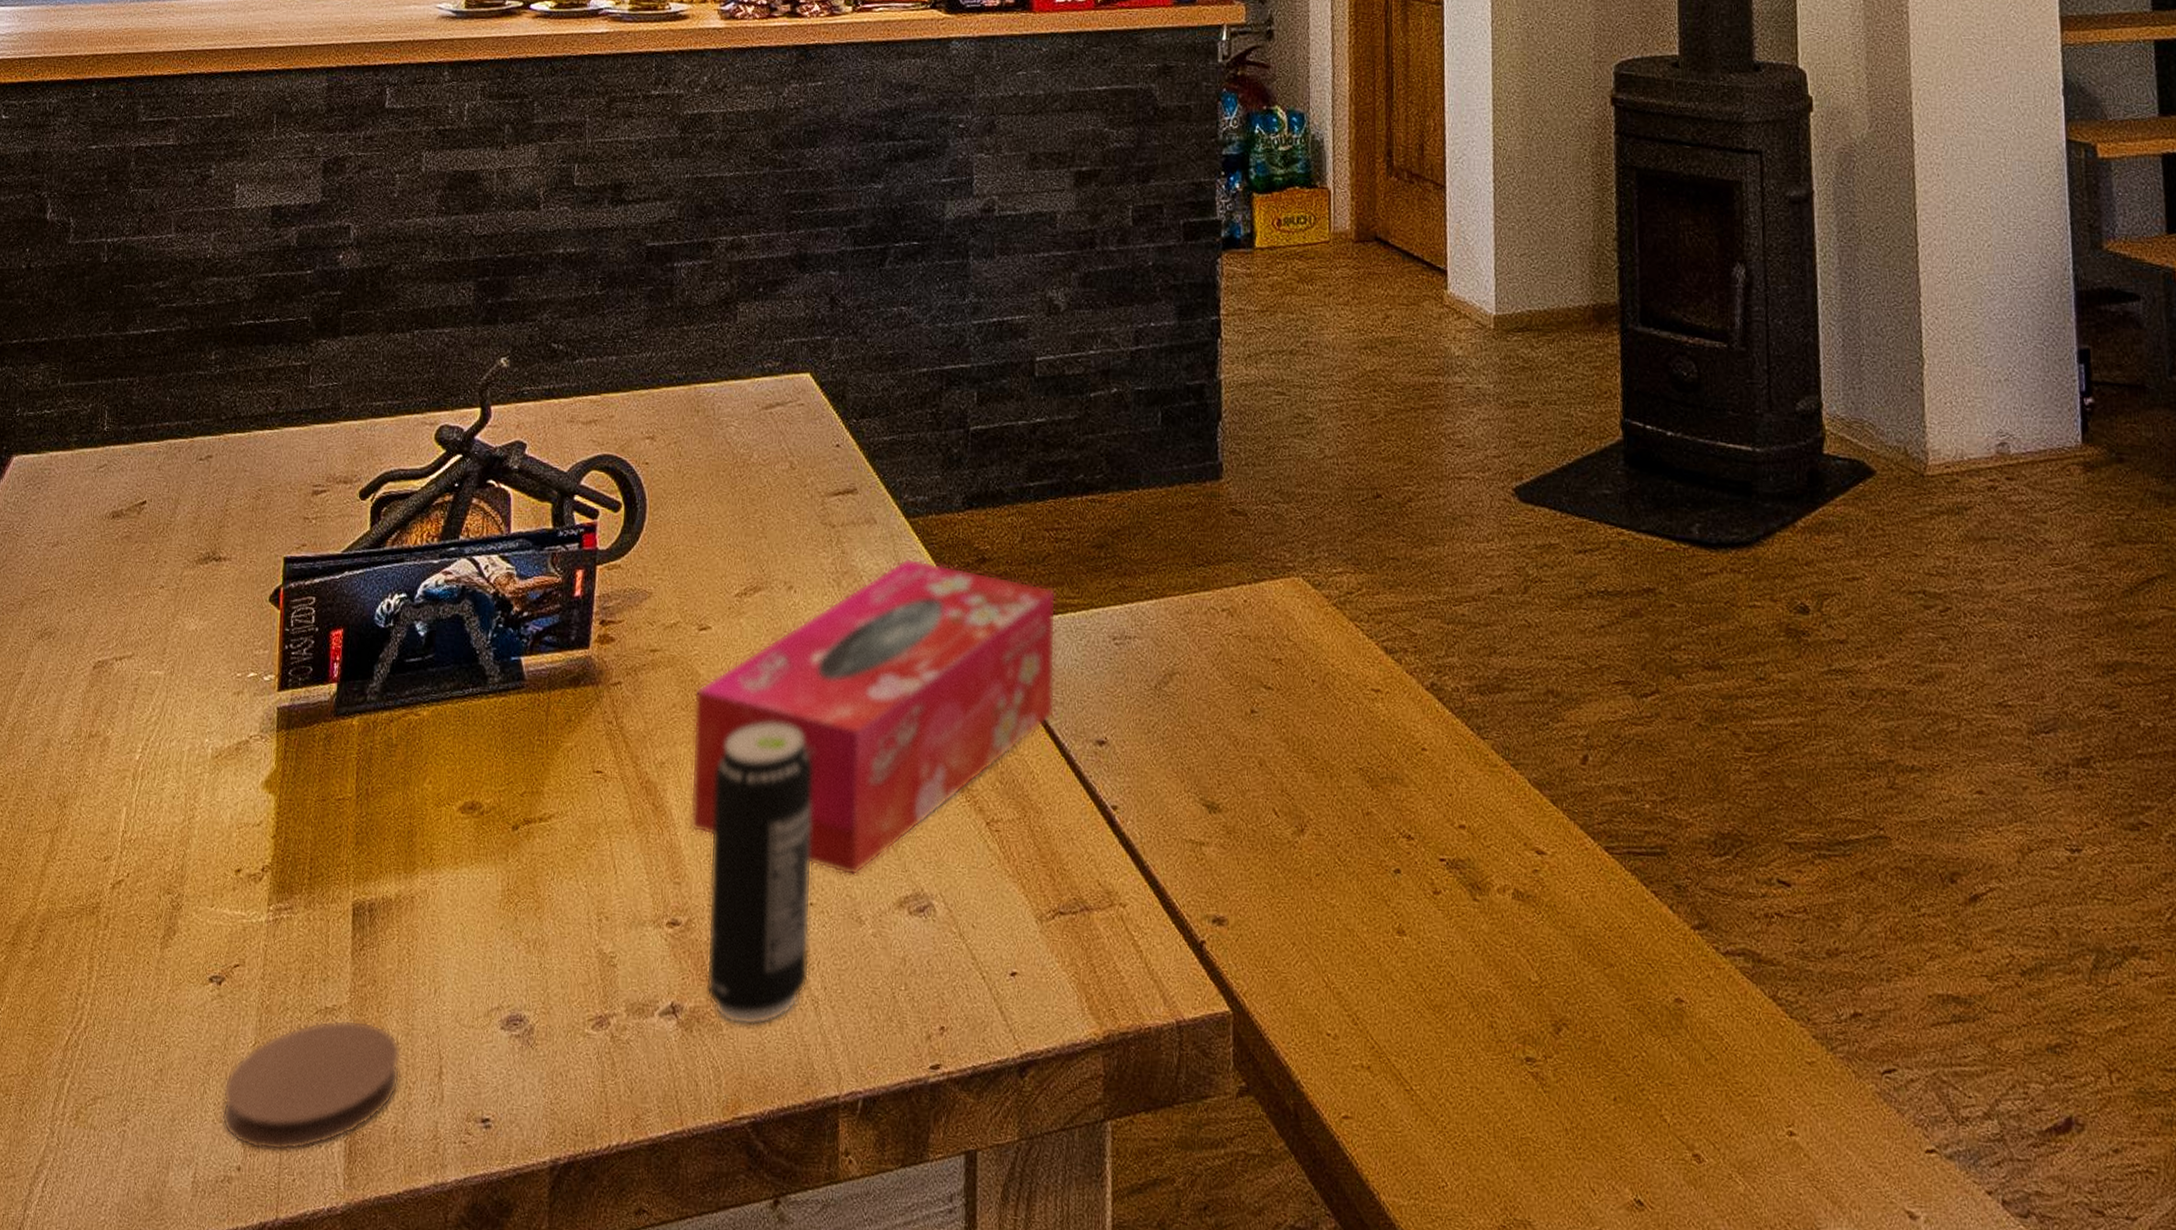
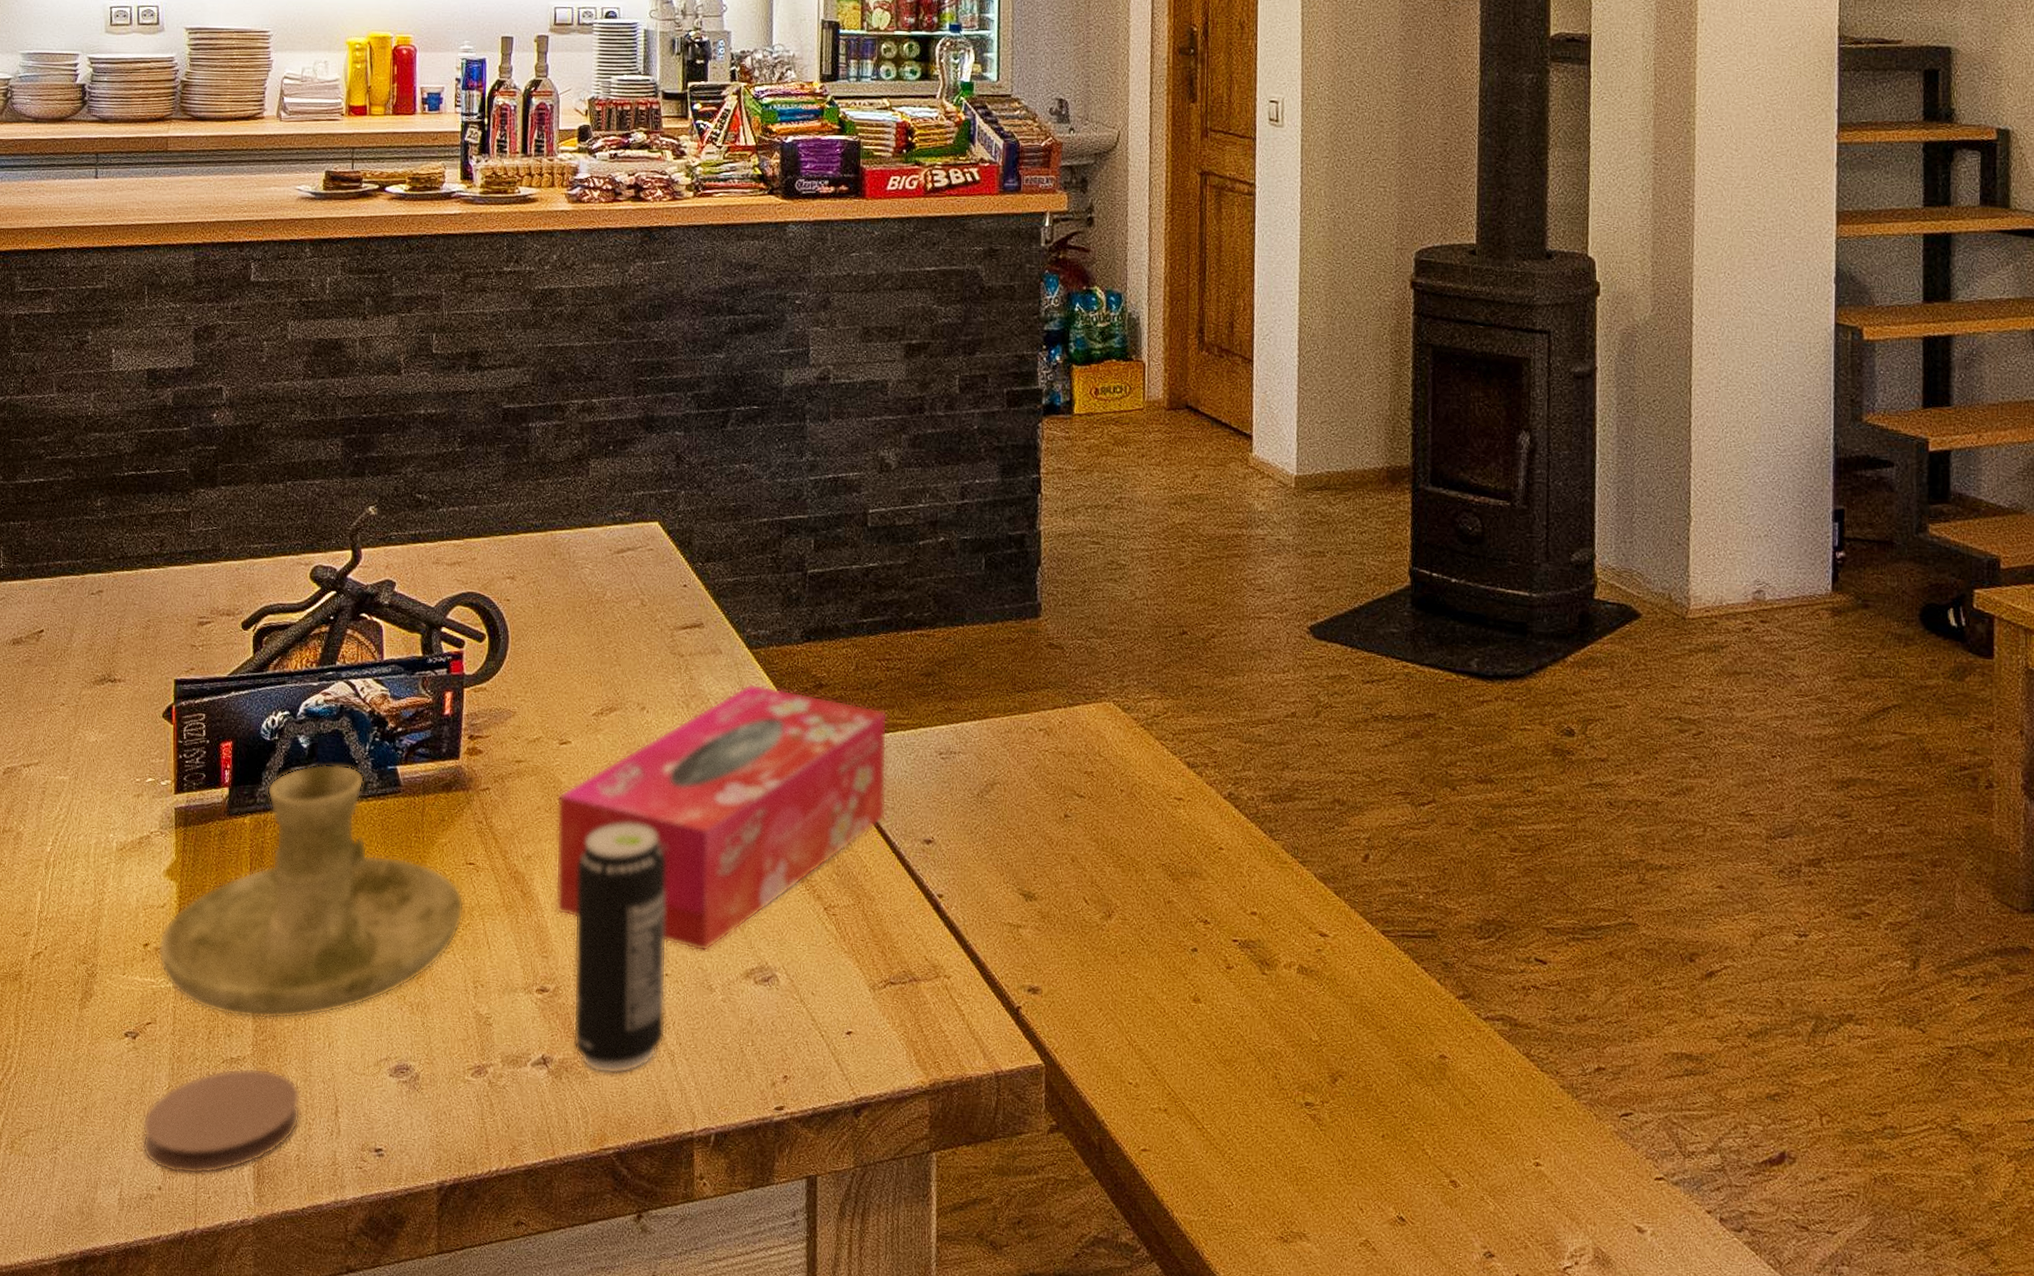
candle holder: none [250,654,590,960] -> present [157,764,465,1020]

